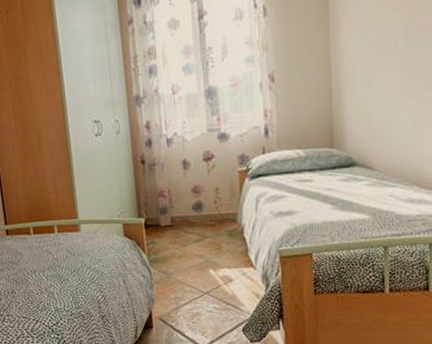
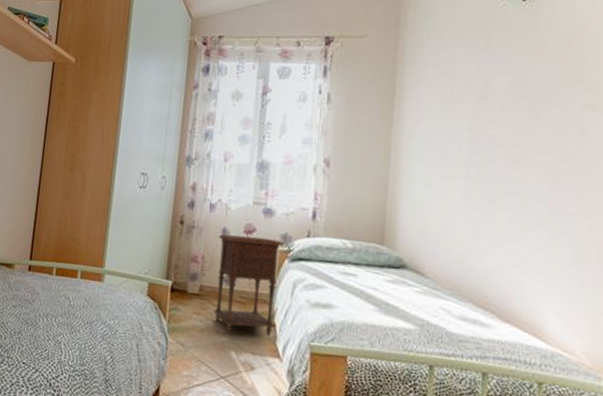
nightstand: none [181,161,246,256] -> present [213,234,283,337]

